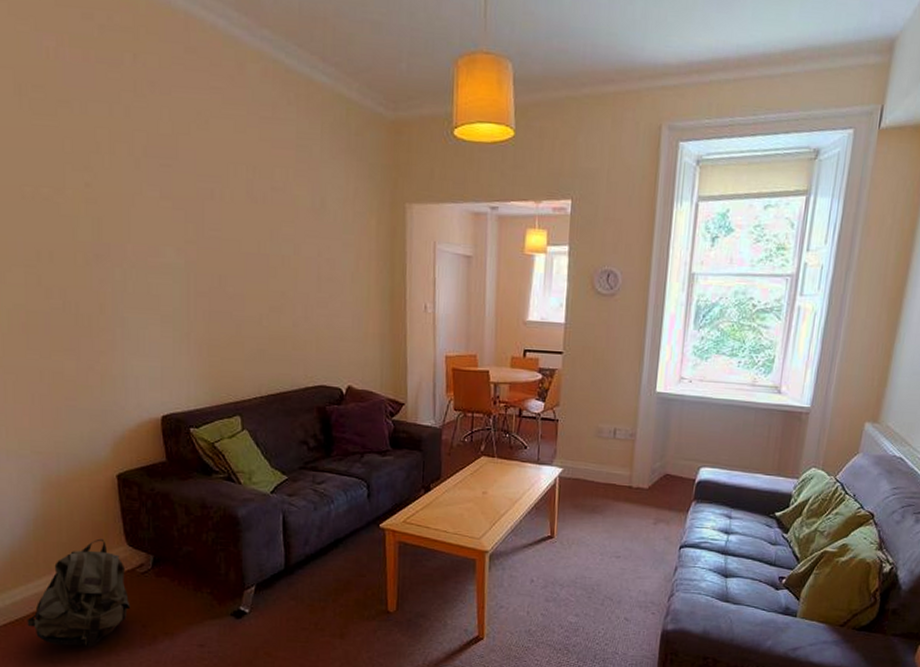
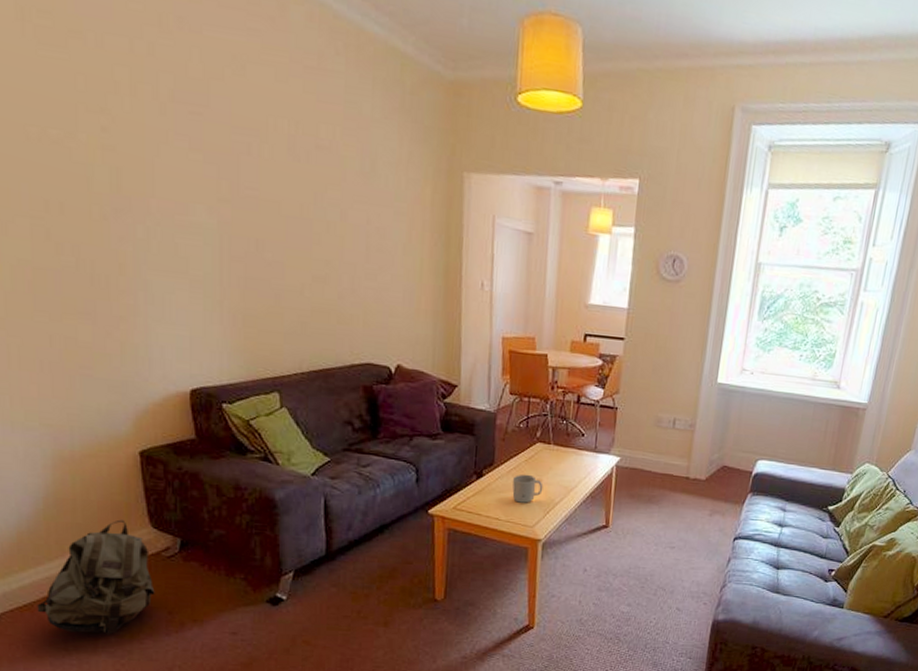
mug: none [459,487,489,516] -> present [512,474,544,503]

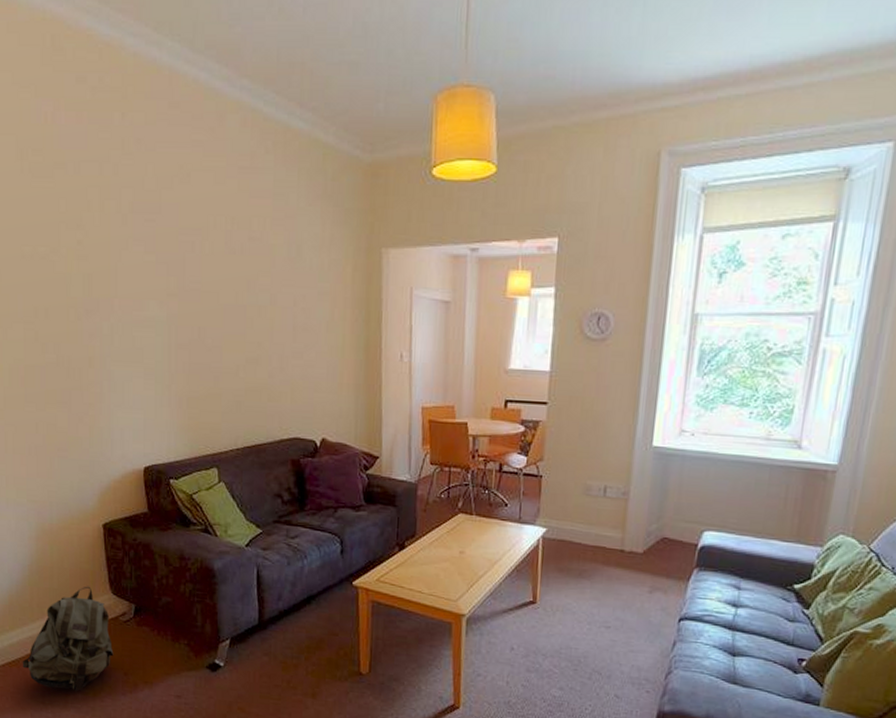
mug: present [512,474,544,503] -> none [435,546,466,576]

